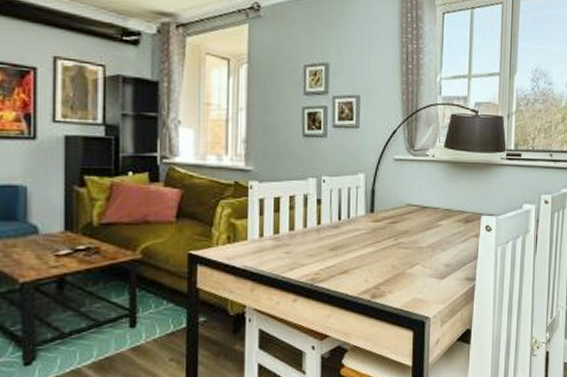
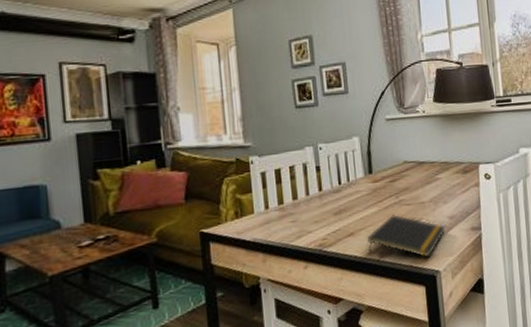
notepad: none [361,256,441,303] -> present [367,214,446,258]

